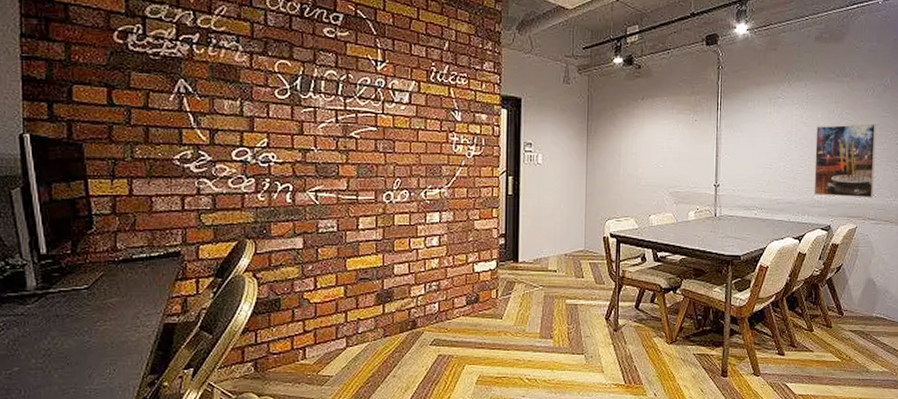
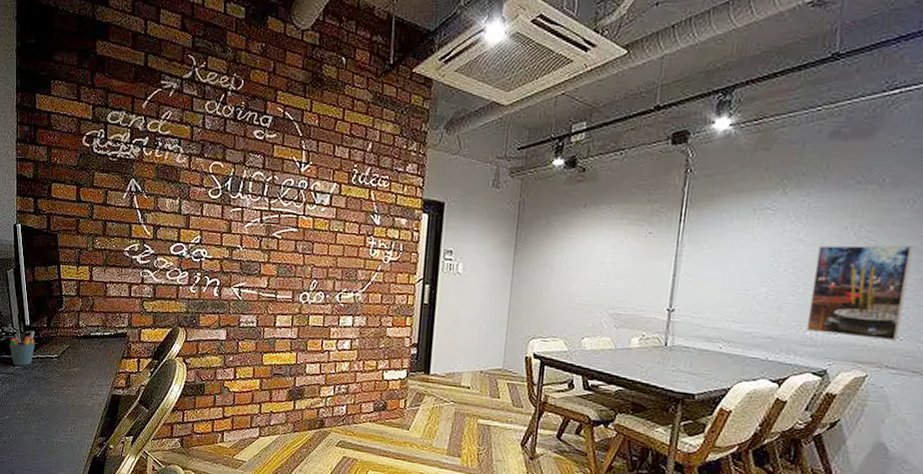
pen holder: none [18,260,56,304] -> present [10,331,36,366]

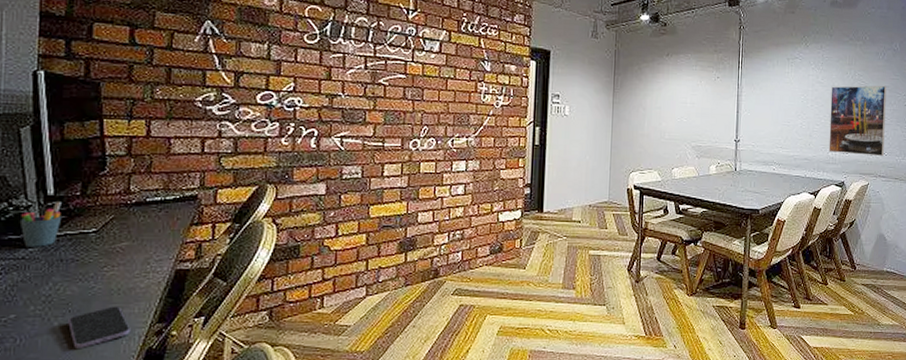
smartphone: none [41,418,82,449] -> present [68,306,131,348]

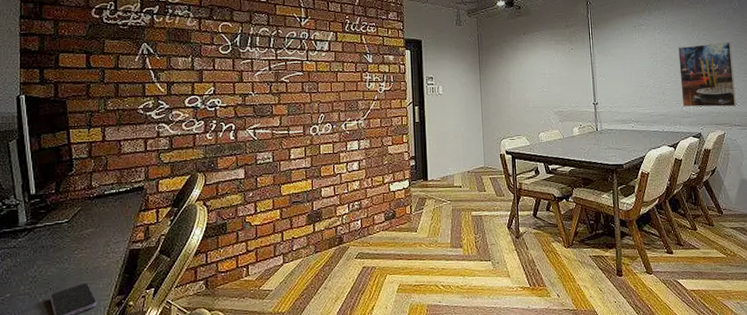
pen holder: present [21,202,63,247] -> none [12,199,42,238]

